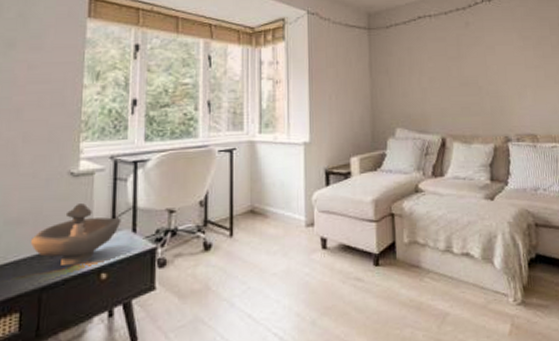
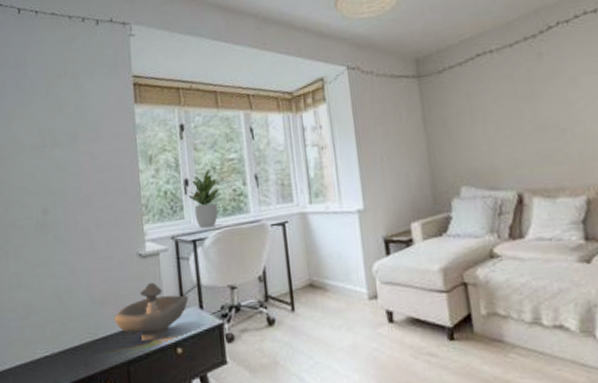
potted plant: none [135,92,174,150] -> present [188,170,225,229]

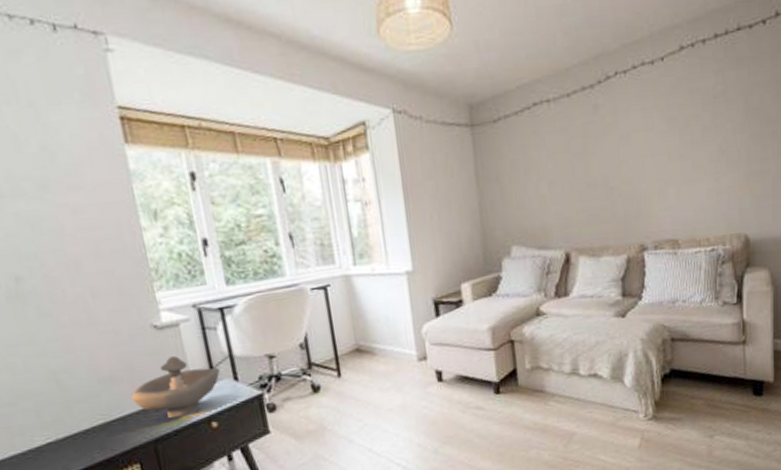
potted plant: present [188,170,225,229] -> none [208,228,254,295]

